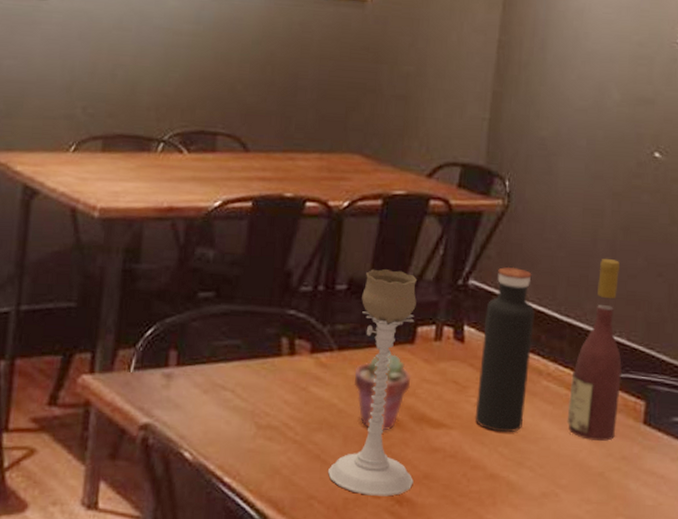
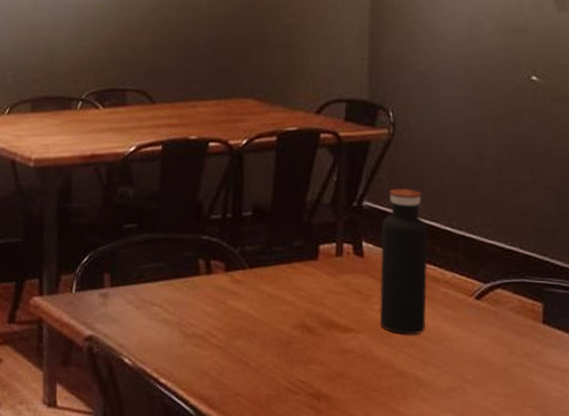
candle holder: present [327,268,417,497] -> none [250,196,328,393]
potted succulent: present [353,353,412,431] -> none [266,268,318,336]
wine bottle: present [567,259,622,442] -> none [467,176,518,341]

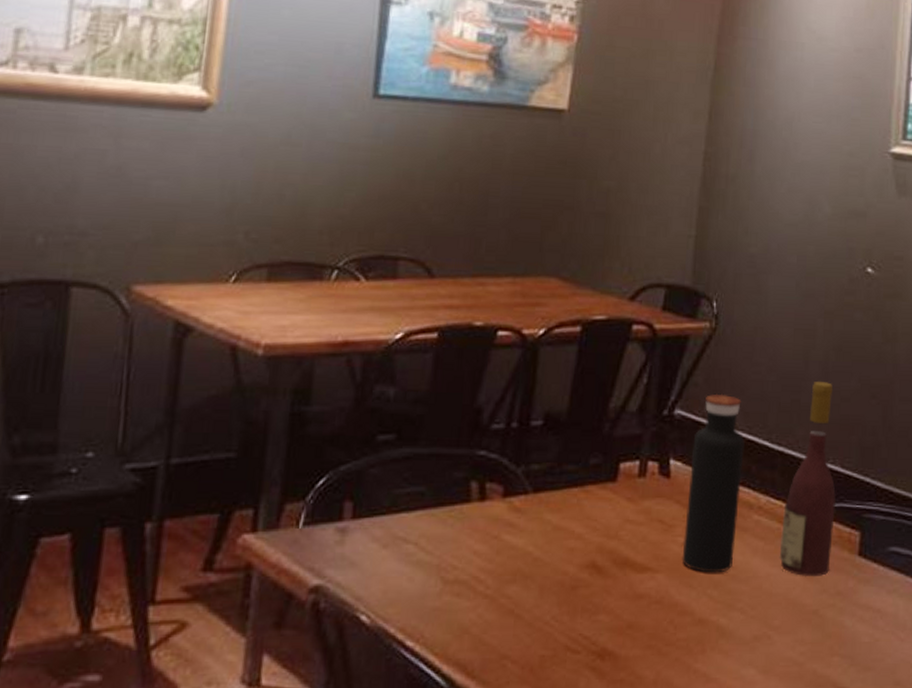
wine bottle: none [467,176,518,341] -> present [779,382,836,577]

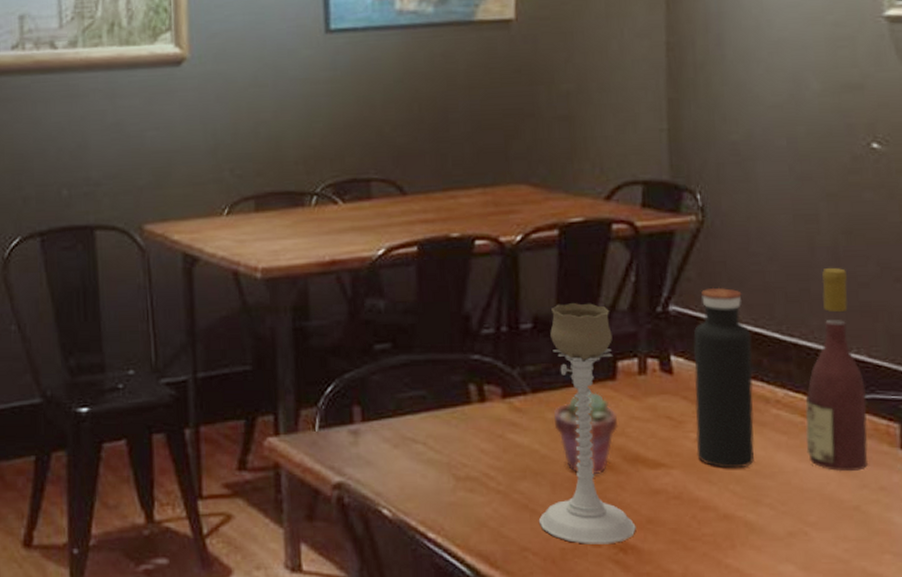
candle holder: none [522,400,619,651] -> present [538,302,636,544]
potted succulent: none [550,493,614,579] -> present [553,391,619,475]

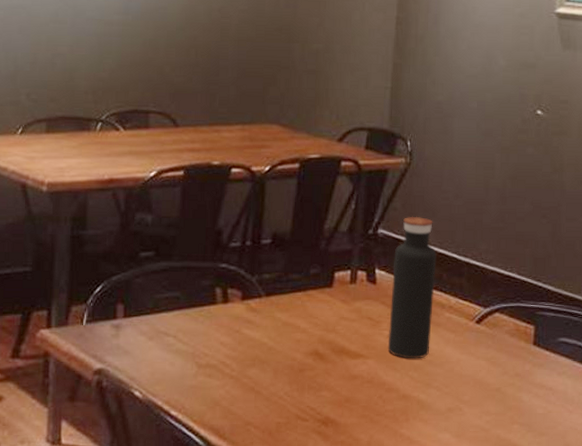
candle holder: present [538,302,636,544] -> none [261,223,336,419]
potted succulent: present [553,391,619,475] -> none [281,296,331,364]
wine bottle: present [805,268,869,472] -> none [467,205,514,362]

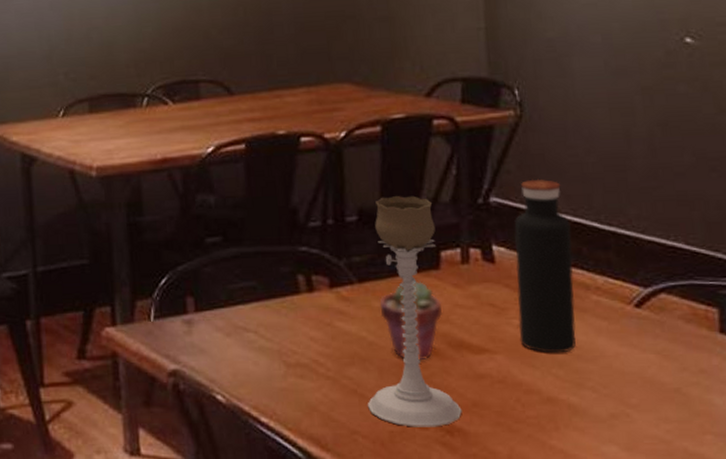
candle holder: none [261,223,336,419] -> present [367,195,462,427]
potted succulent: none [281,296,331,364] -> present [379,280,443,361]

